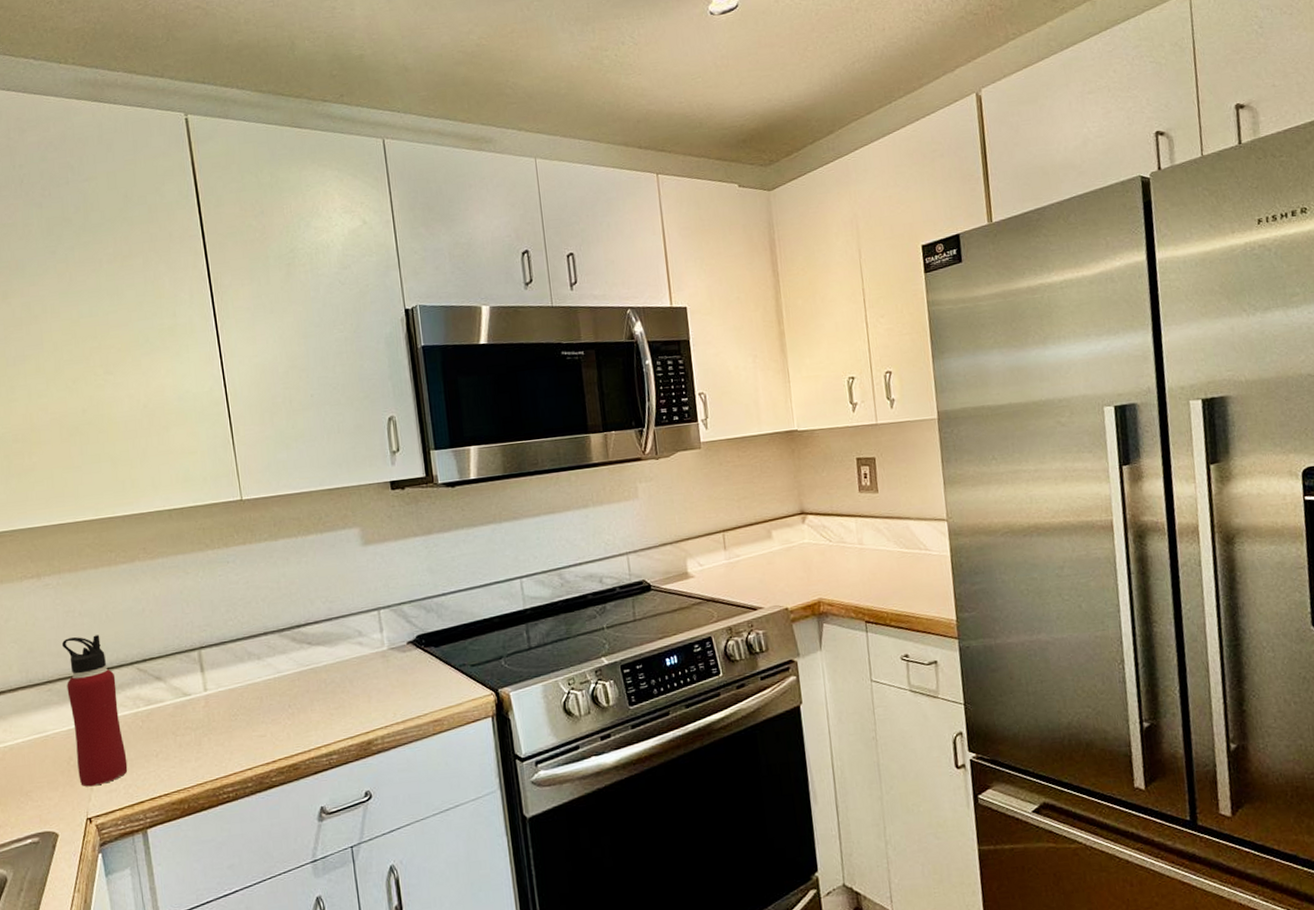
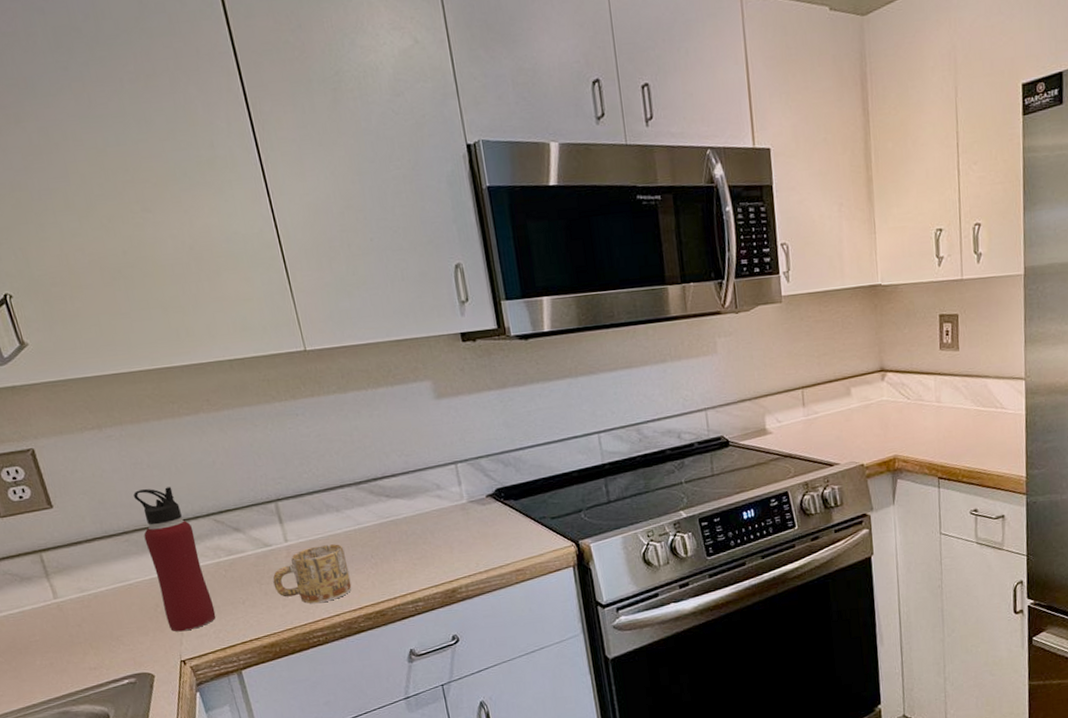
mug: none [188,693,267,757] -> present [273,544,352,604]

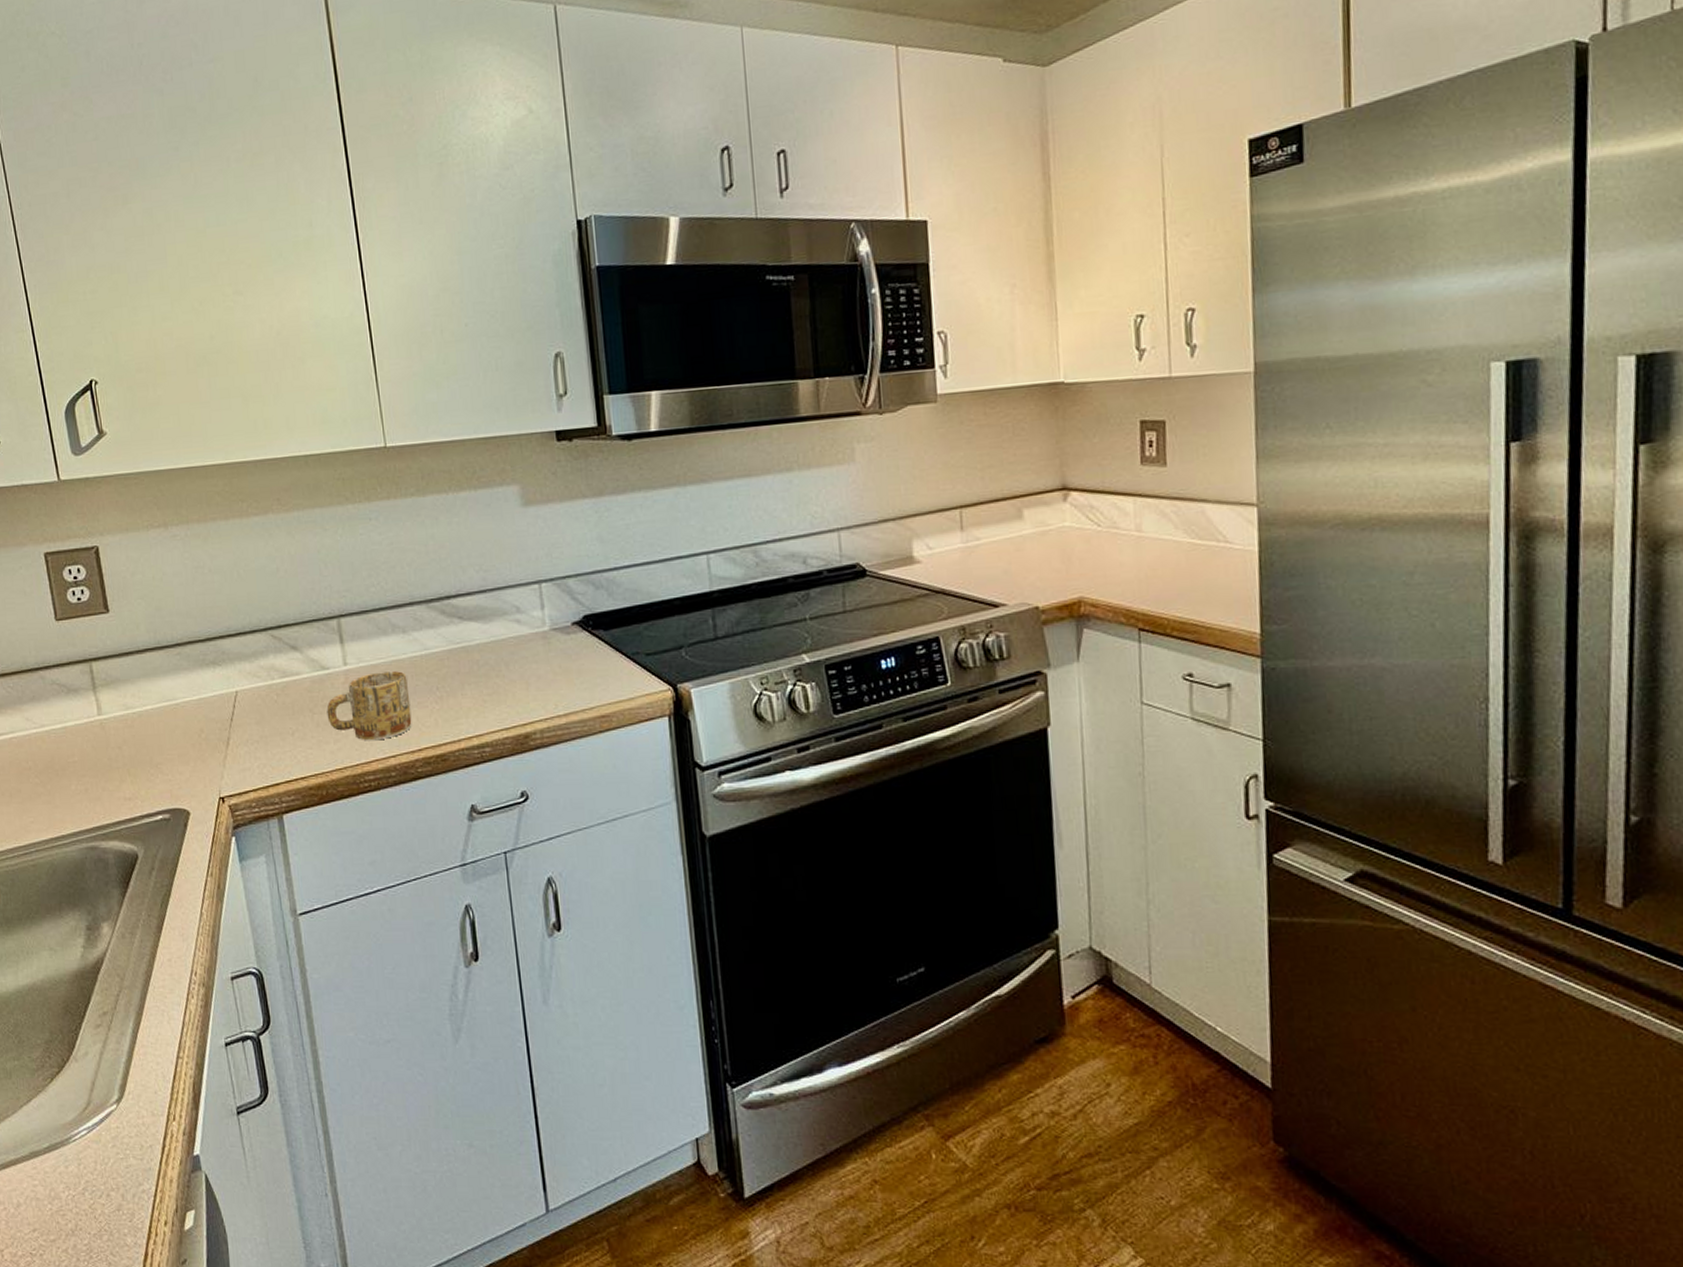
water bottle: present [133,487,216,632] -> none [191,595,262,763]

